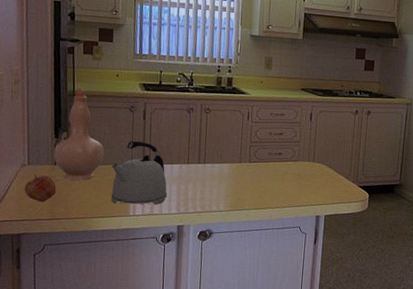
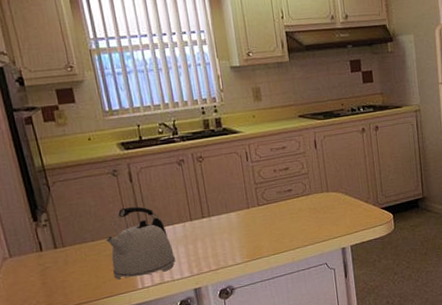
apple: present [25,175,57,201] -> none [12,264,50,295]
vase: present [53,88,105,180] -> none [35,161,96,264]

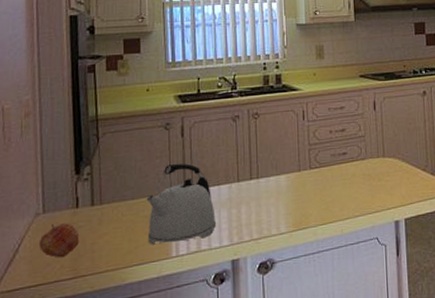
apple: none [12,264,50,295] -> present [40,223,80,258]

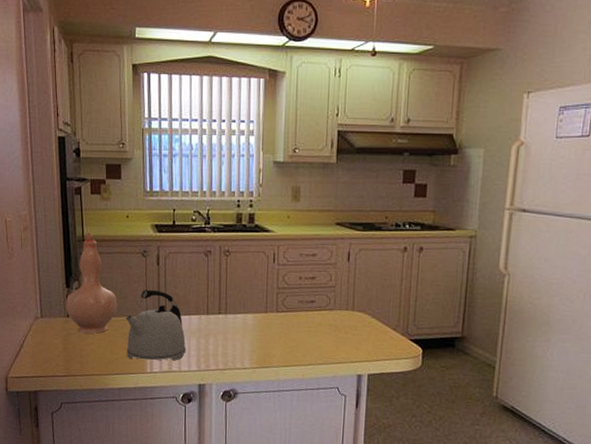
apple: present [40,223,80,258] -> none [39,328,70,357]
vase: none [74,110,137,224] -> present [65,232,118,334]

